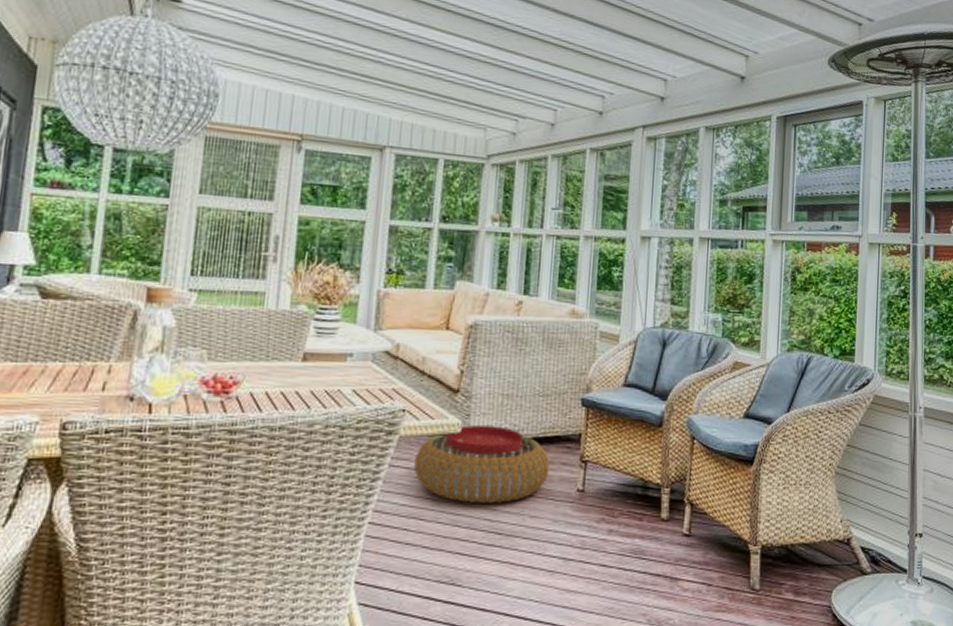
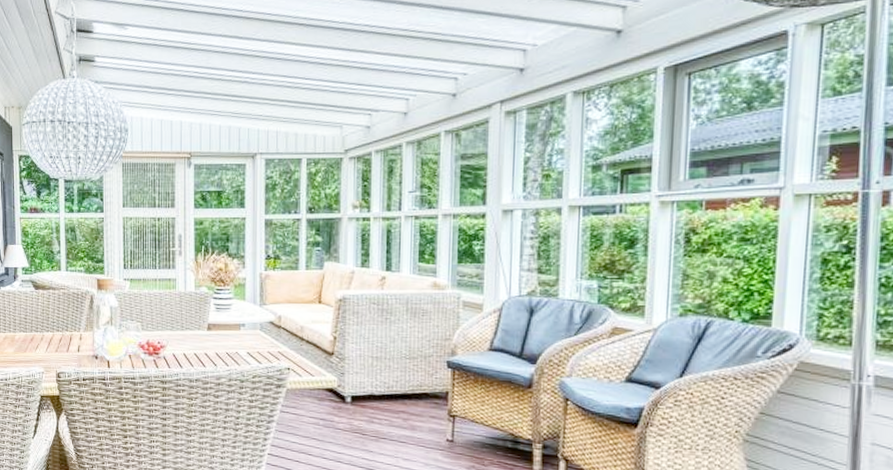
pouf: present [414,425,550,503] -> none [300,382,419,447]

